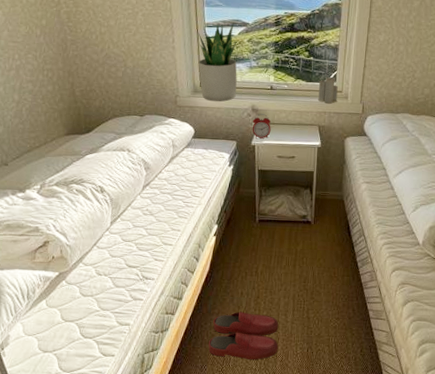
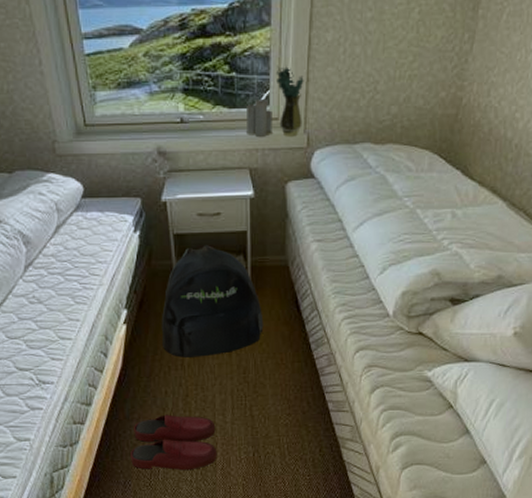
planter: present [198,23,237,102] -> none [73,30,134,146]
backpack: none [242,180,322,267] -> present [161,245,264,358]
alarm clock: present [252,113,271,139] -> none [160,158,186,191]
vase: none [342,54,362,105] -> present [275,65,304,137]

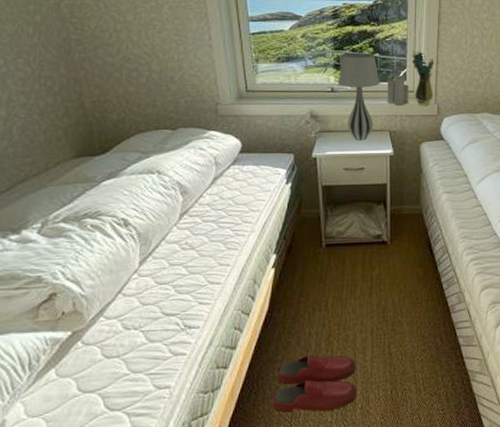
backpack: present [161,245,264,358] -> none [307,196,401,299]
table lamp: none [187,72,238,181] -> present [337,52,380,141]

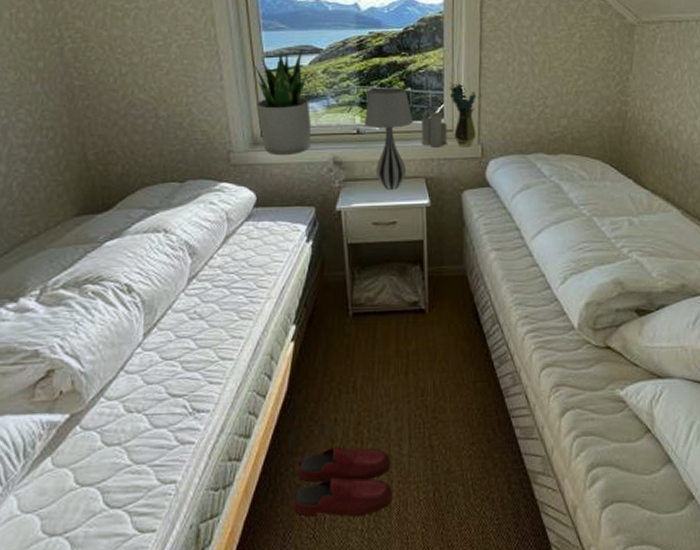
planter: none [240,16,291,109] -> present [254,49,311,156]

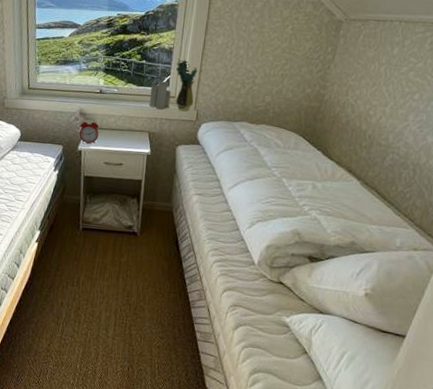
planter: present [254,49,311,156] -> none [27,24,68,105]
slippers: present [293,446,393,517] -> none [25,322,99,375]
alarm clock: none [335,167,361,200] -> present [79,118,99,144]
table lamp: present [364,88,413,190] -> none [106,58,145,139]

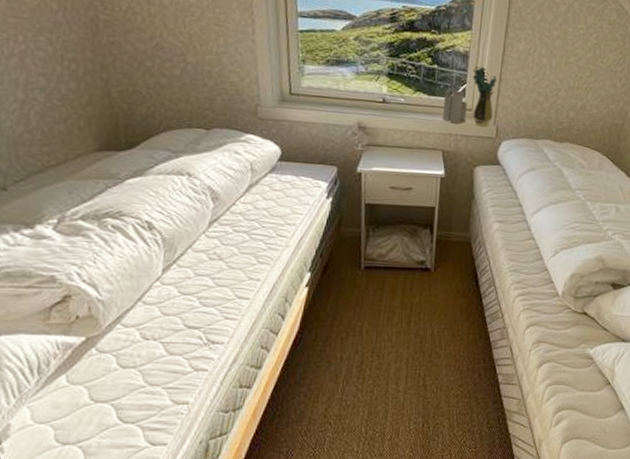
alarm clock: present [79,118,99,144] -> none [357,132,383,165]

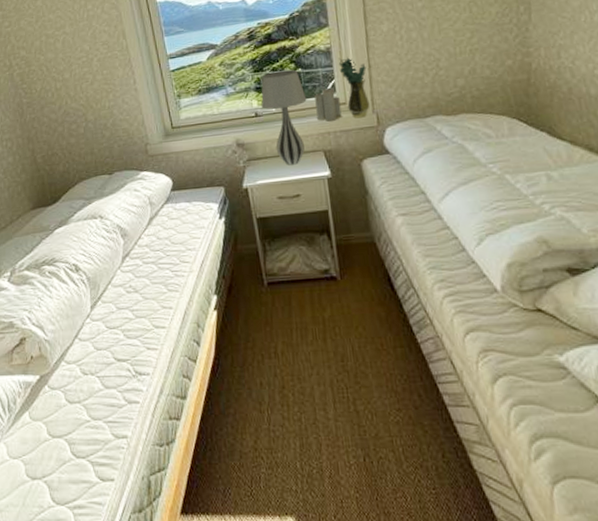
table lamp: none [390,61,437,159] -> present [261,69,307,165]

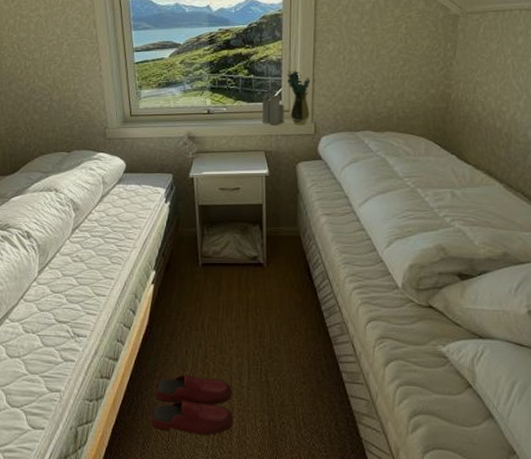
slippers: none [228,409,323,478] -> present [151,374,234,436]
table lamp: present [261,69,307,165] -> none [213,75,255,161]

